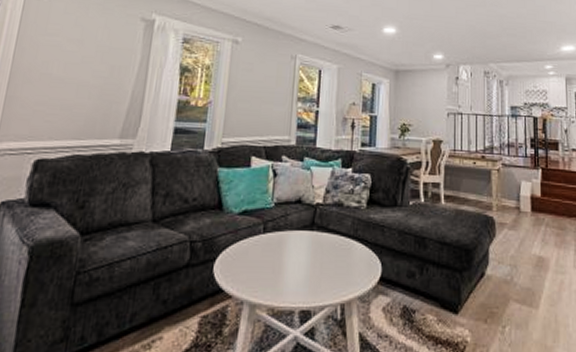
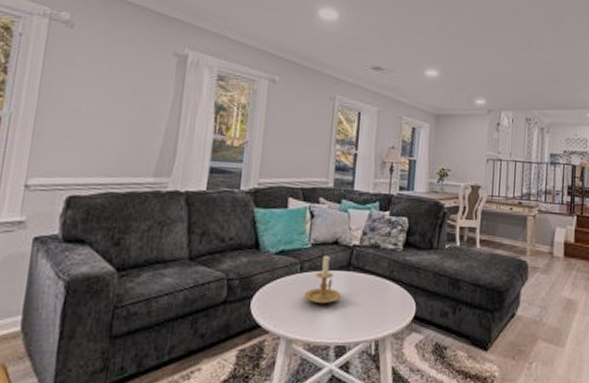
candle holder: none [267,214,305,266] -> present [303,255,341,304]

